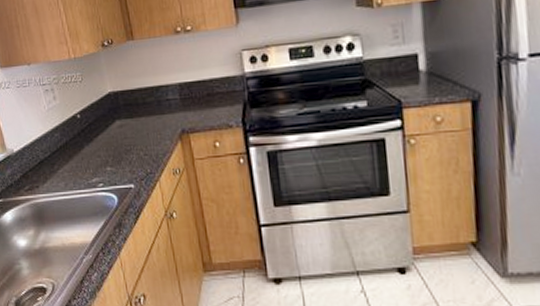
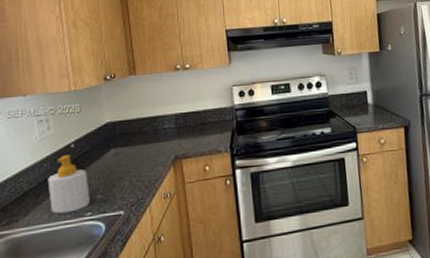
soap bottle: none [59,125,101,183] -> present [47,155,90,214]

